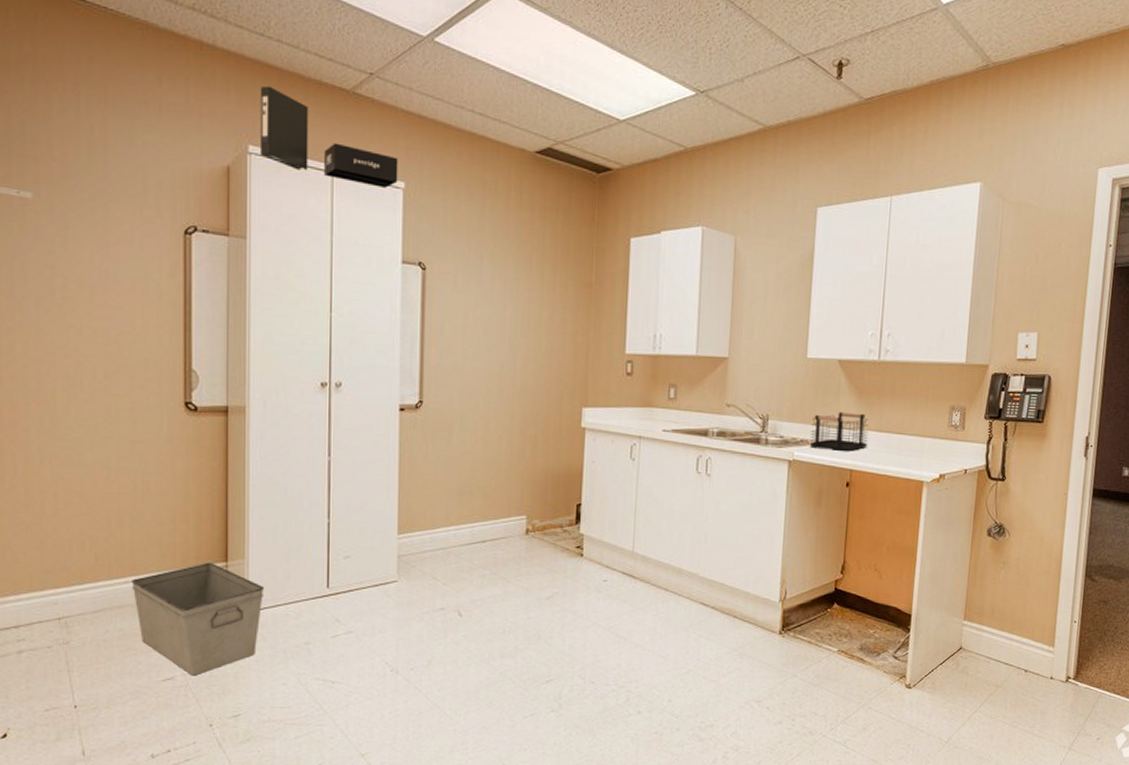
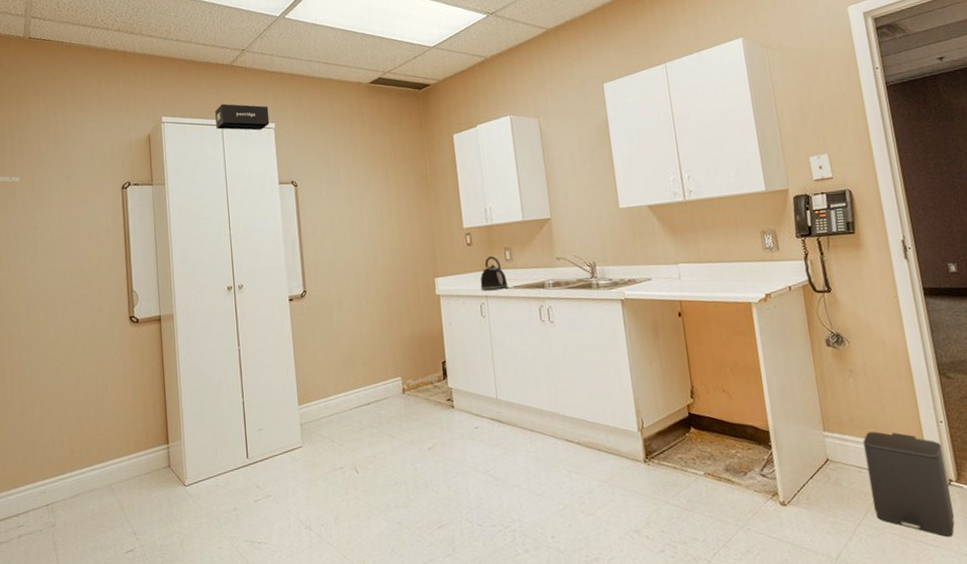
storage bin: present [131,562,265,676] -> none [98,445,199,547]
binder: present [259,85,309,171] -> none [167,72,205,129]
kettle: none [634,390,667,433] -> present [480,255,508,292]
dish rack: present [810,412,869,452] -> none [635,248,691,286]
pedal bin: none [992,625,1069,728] -> present [863,431,955,537]

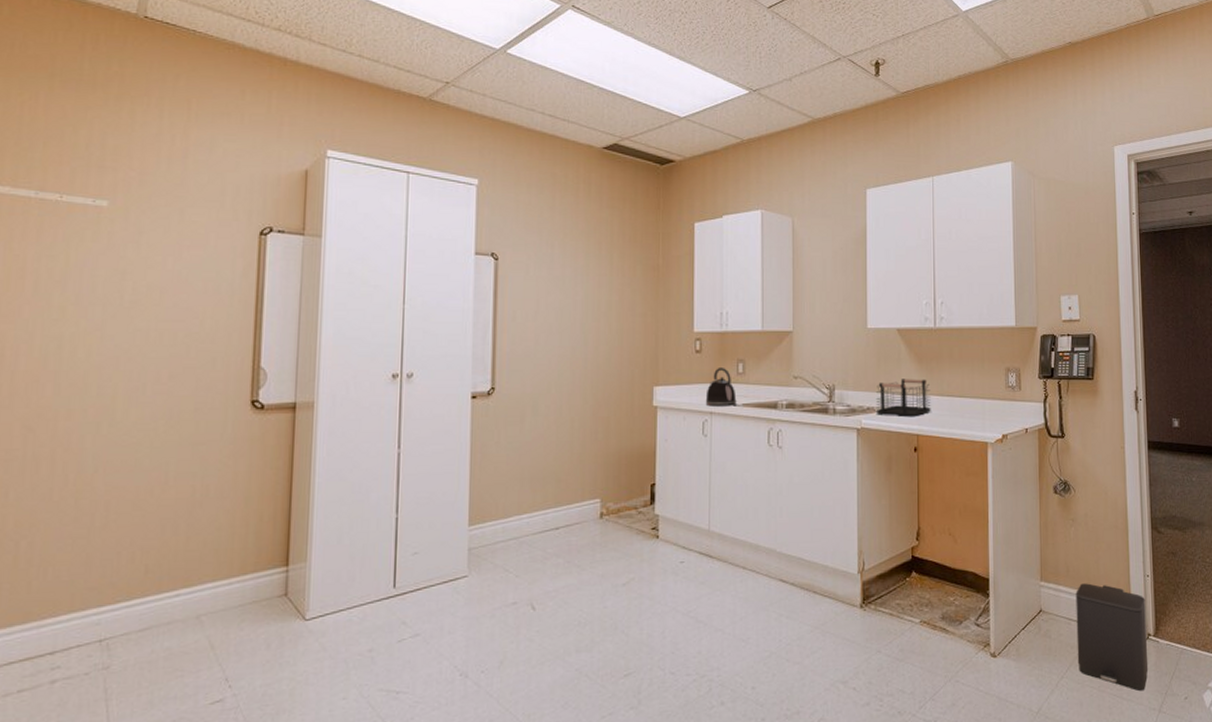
box: present [215,103,270,131] -> none [400,145,472,185]
dish rack: none [635,248,691,286] -> present [877,379,931,418]

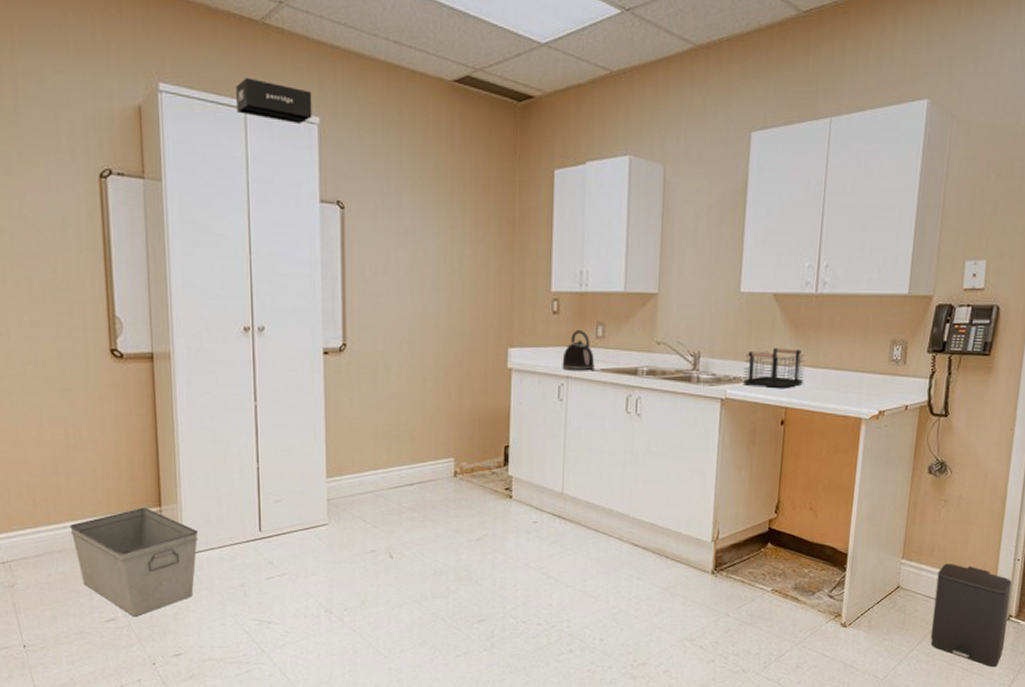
storage bin: none [183,567,327,696] -> present [70,507,199,617]
box: none [400,145,472,185] -> present [236,77,312,124]

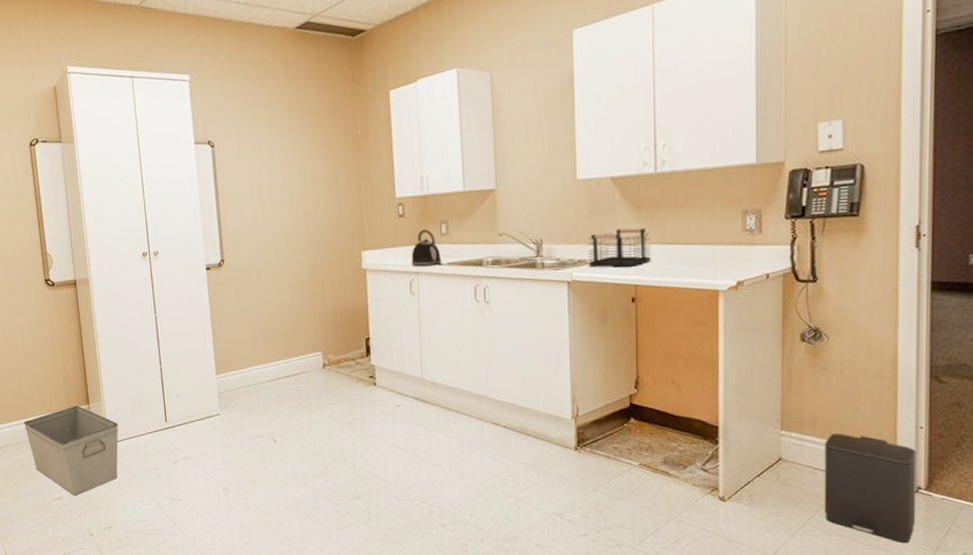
box: present [236,77,312,124] -> none [124,51,184,83]

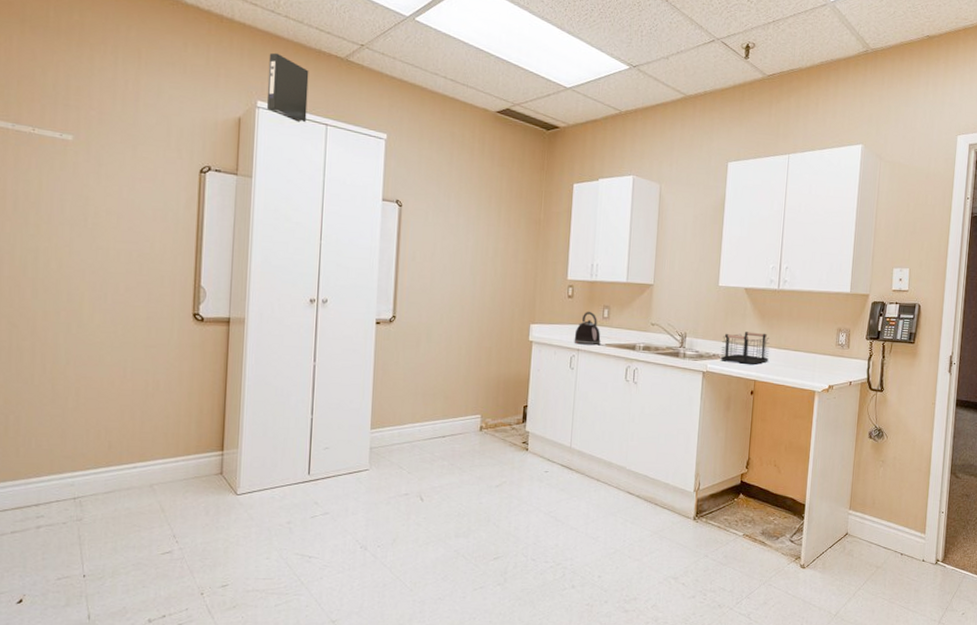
storage bin: present [23,405,119,496] -> none [139,451,255,550]
binder: none [70,14,113,80] -> present [266,52,309,123]
pedal bin: present [824,433,916,543] -> none [873,514,938,604]

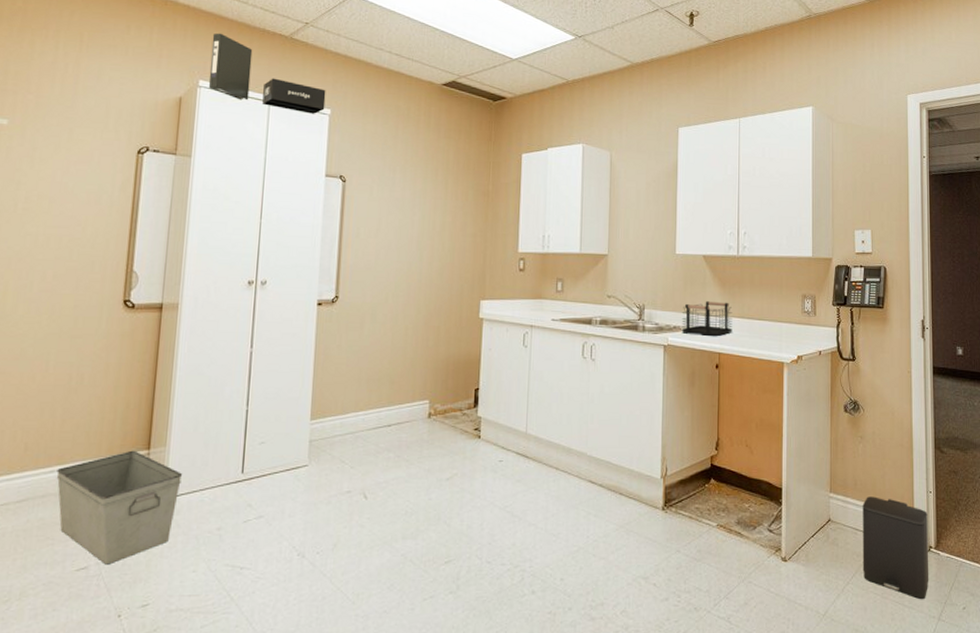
storage bin: none [139,451,255,550] -> present [56,450,183,565]
box: none [320,100,382,138] -> present [262,78,326,114]
kettle: present [574,311,601,346] -> none [527,284,555,322]
pedal bin: none [873,514,938,604] -> present [862,496,929,599]

